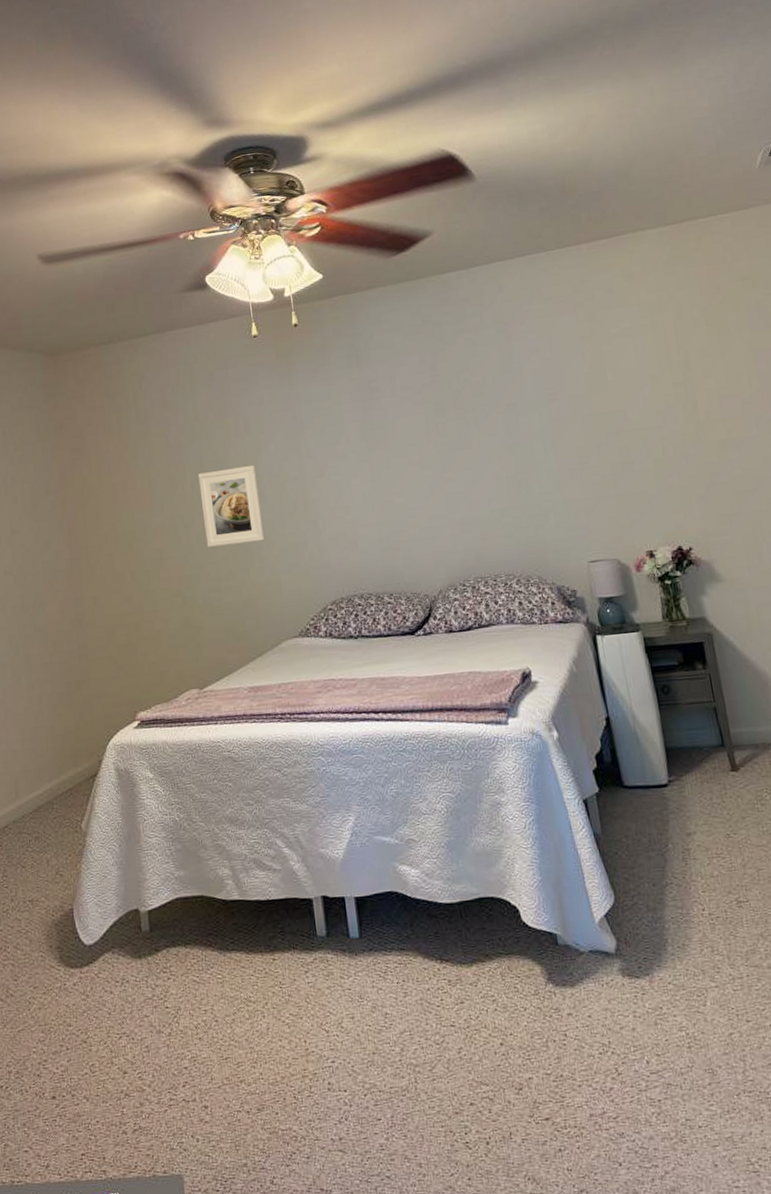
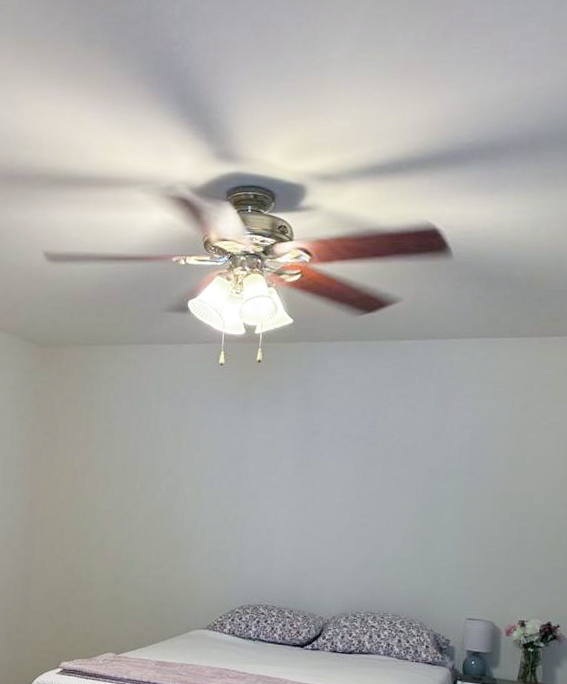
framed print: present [198,464,265,547] -> none [144,475,199,544]

